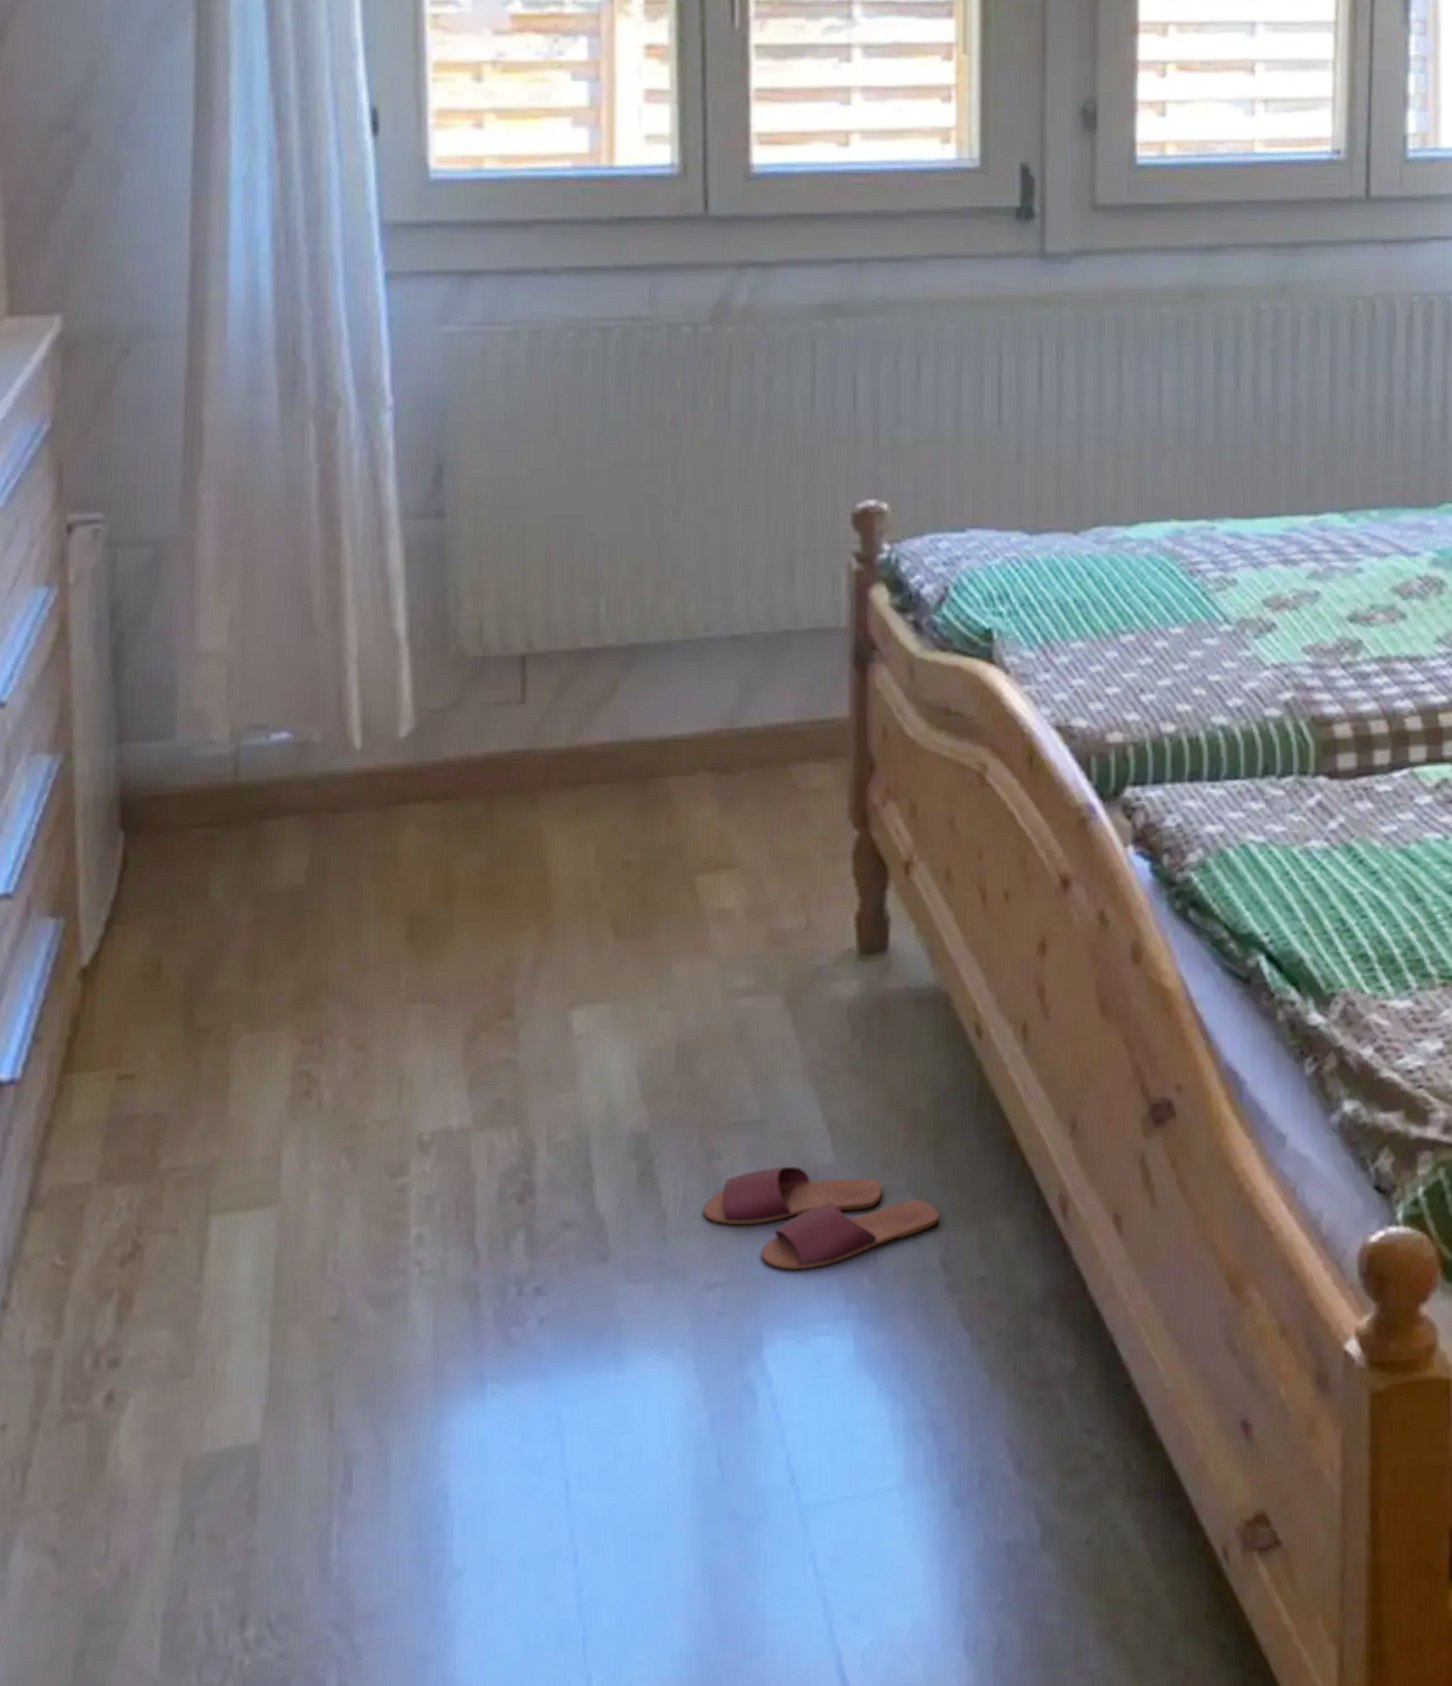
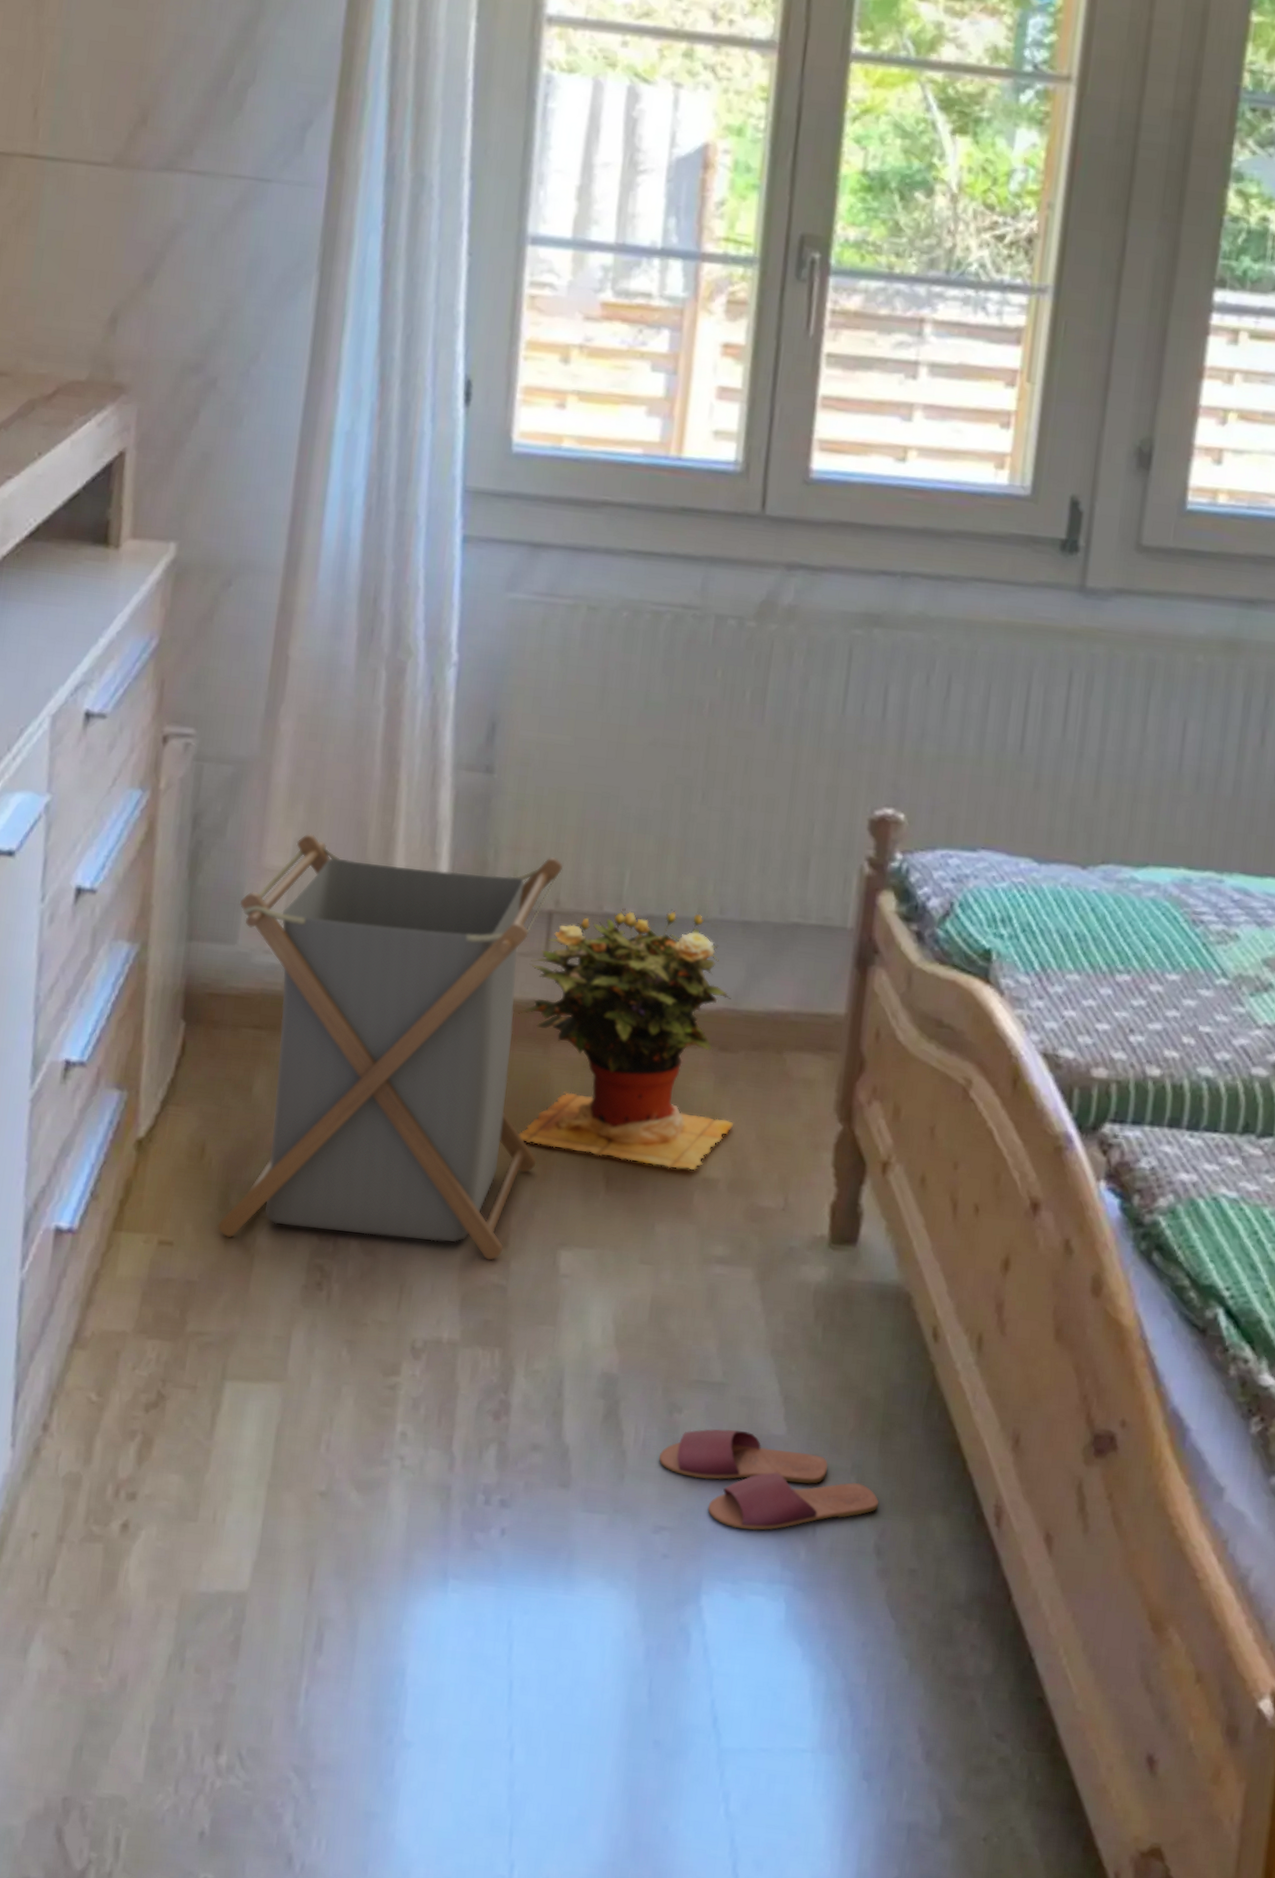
laundry basket: none [173,596,537,1060] -> present [217,833,564,1261]
flower arrangement: none [499,632,744,906] -> present [518,908,733,1171]

